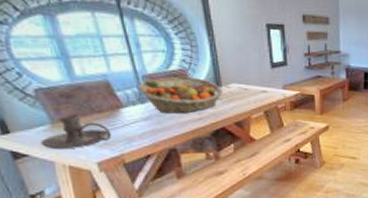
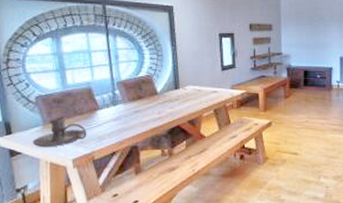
fruit basket: present [138,76,224,114] -> none [112,81,181,114]

